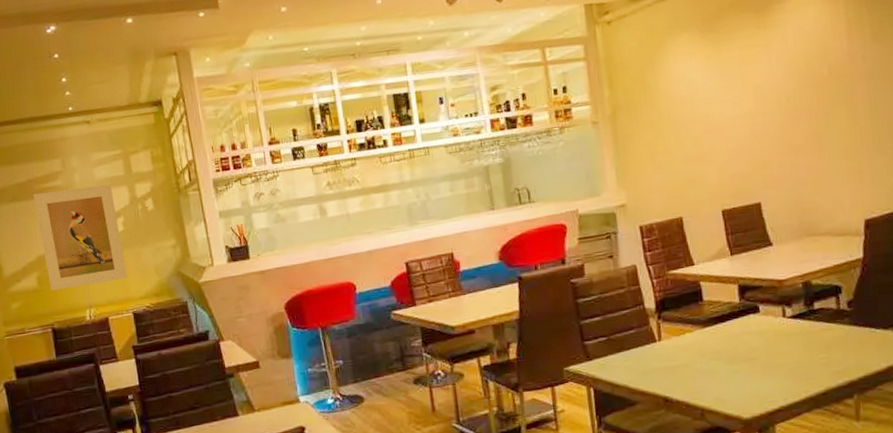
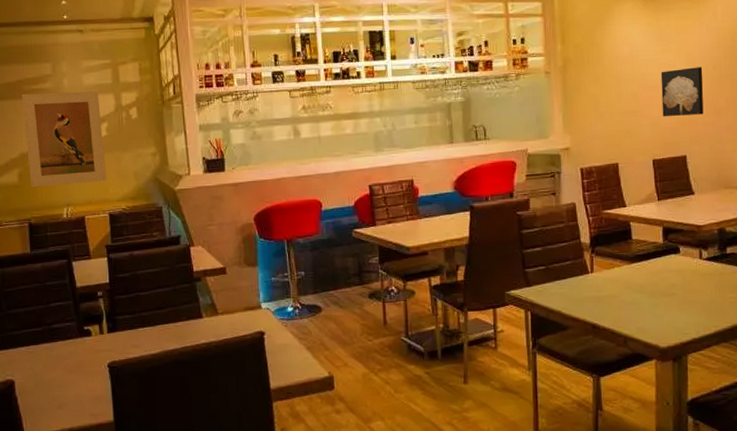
wall art: none [725,101,778,162] -> present [660,67,704,117]

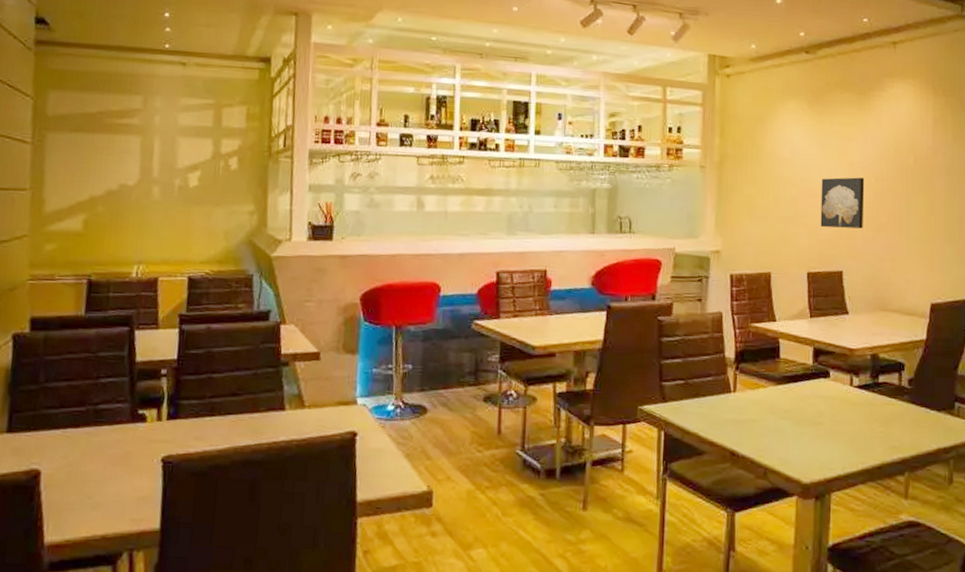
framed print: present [22,91,107,187] -> none [97,127,195,239]

